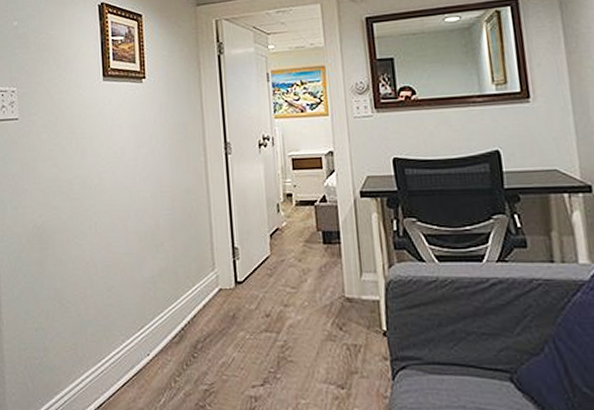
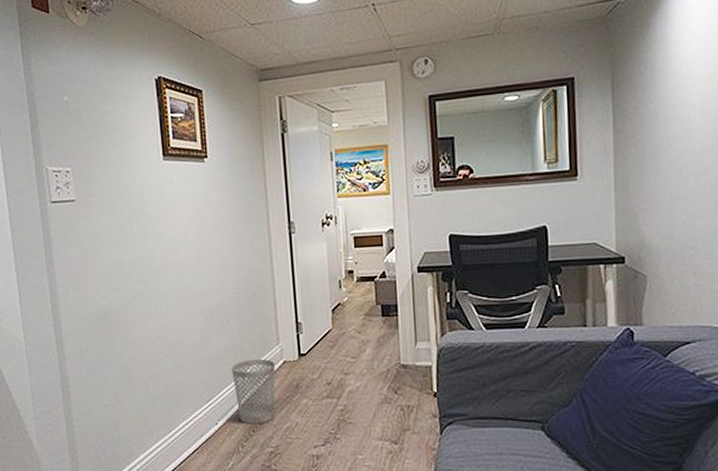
wastebasket: none [165,285,211,357] -> present [232,358,276,424]

